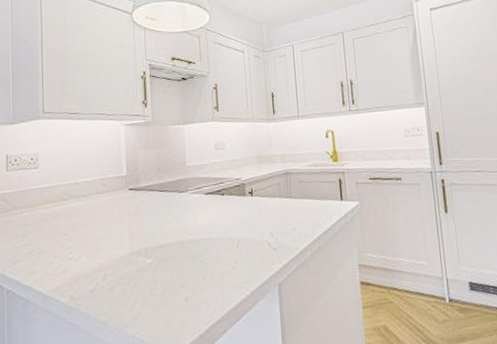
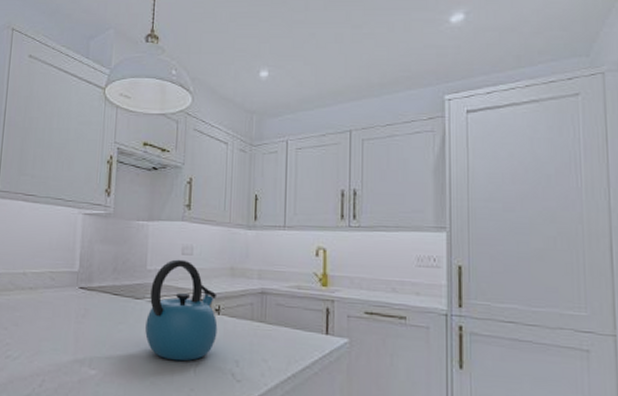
kettle: none [191,154,253,241] -> present [145,259,218,362]

